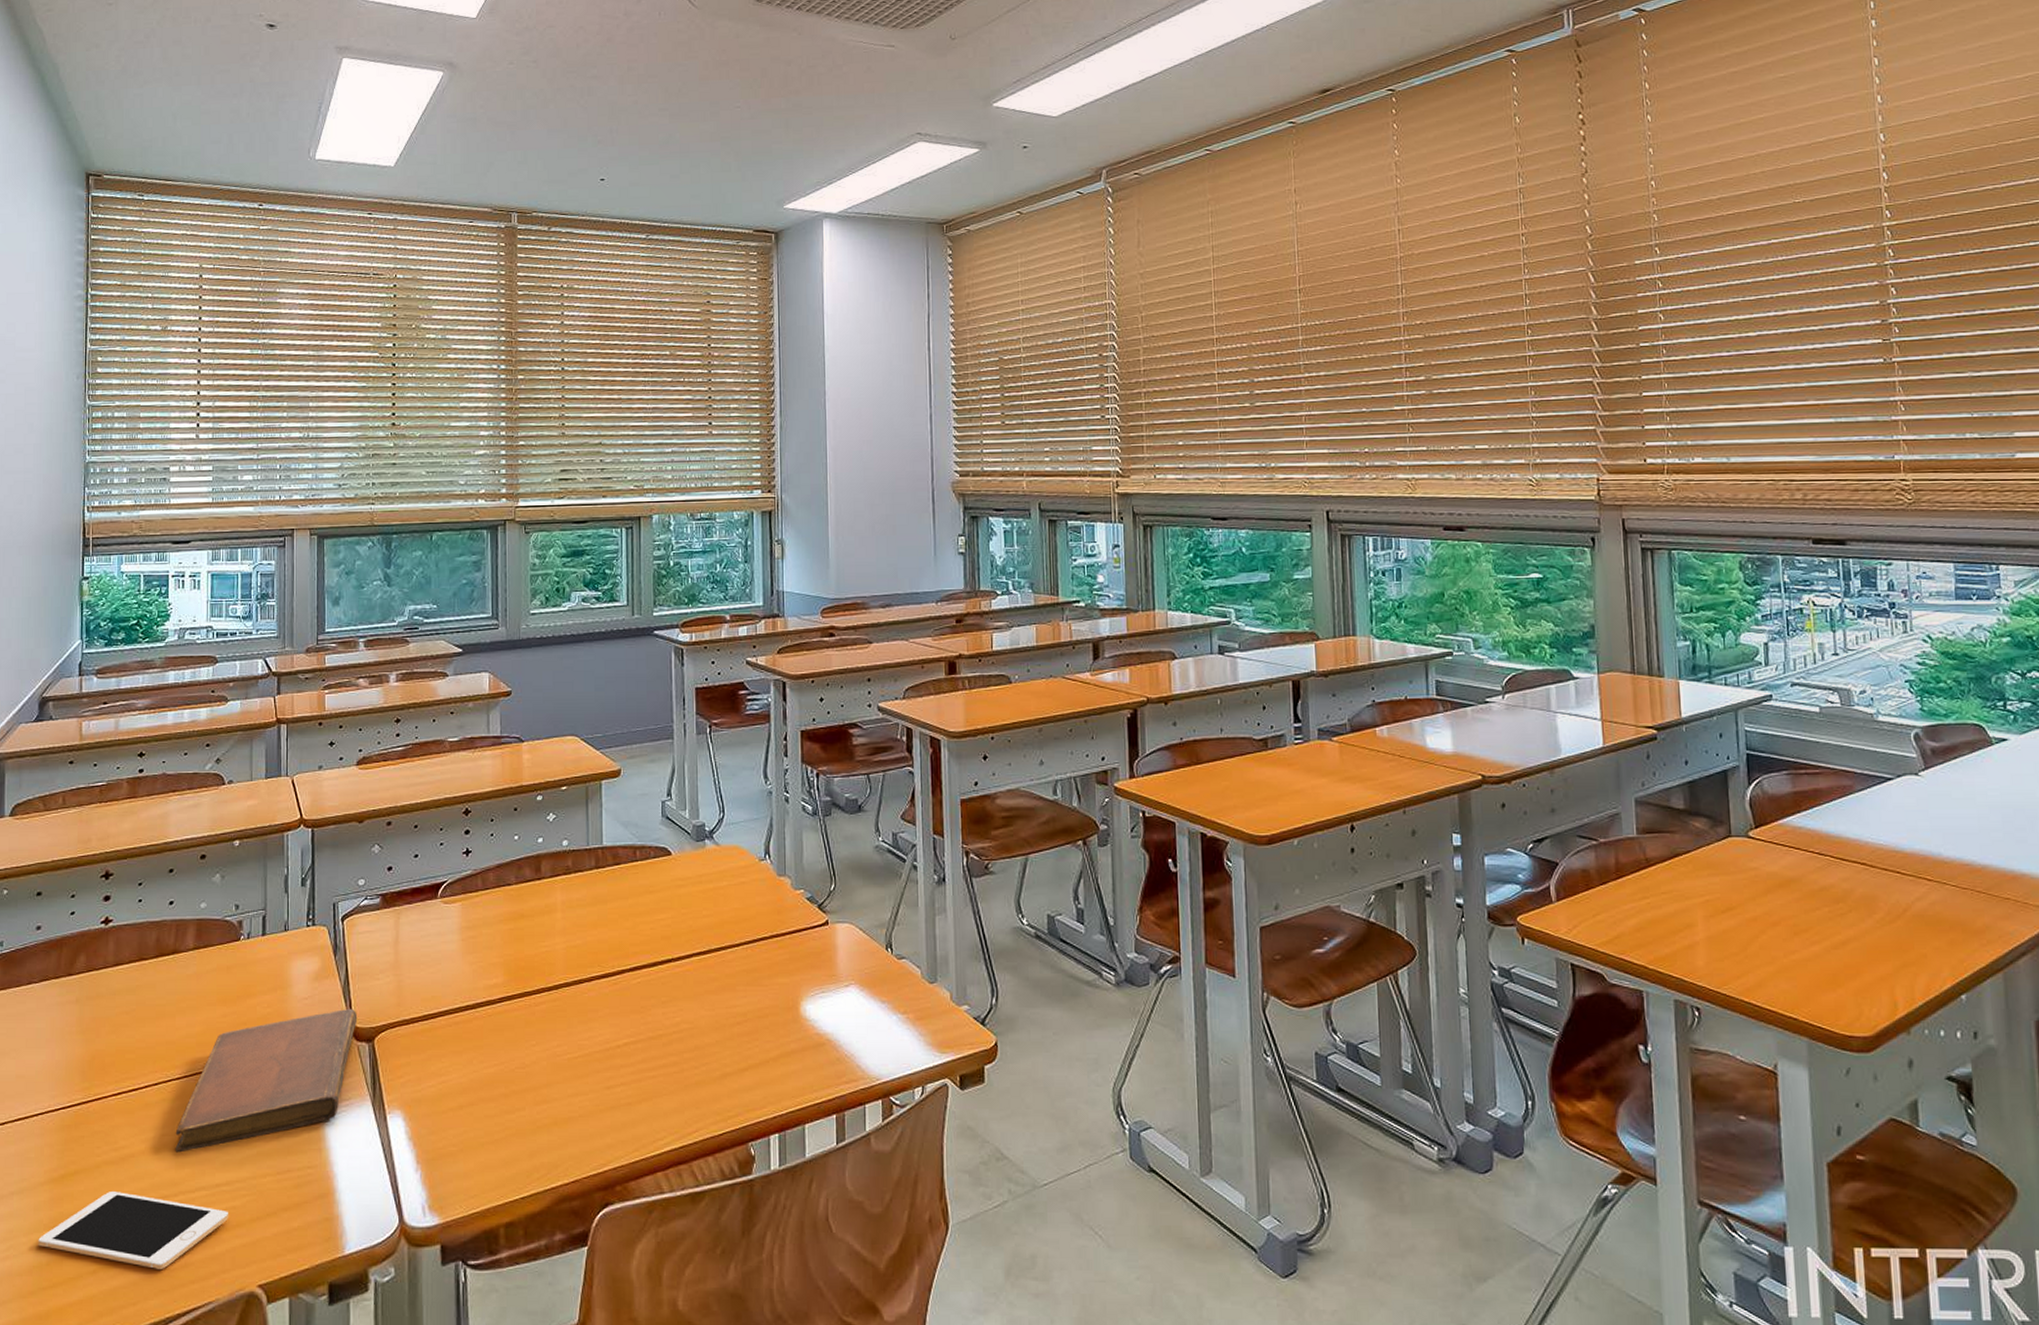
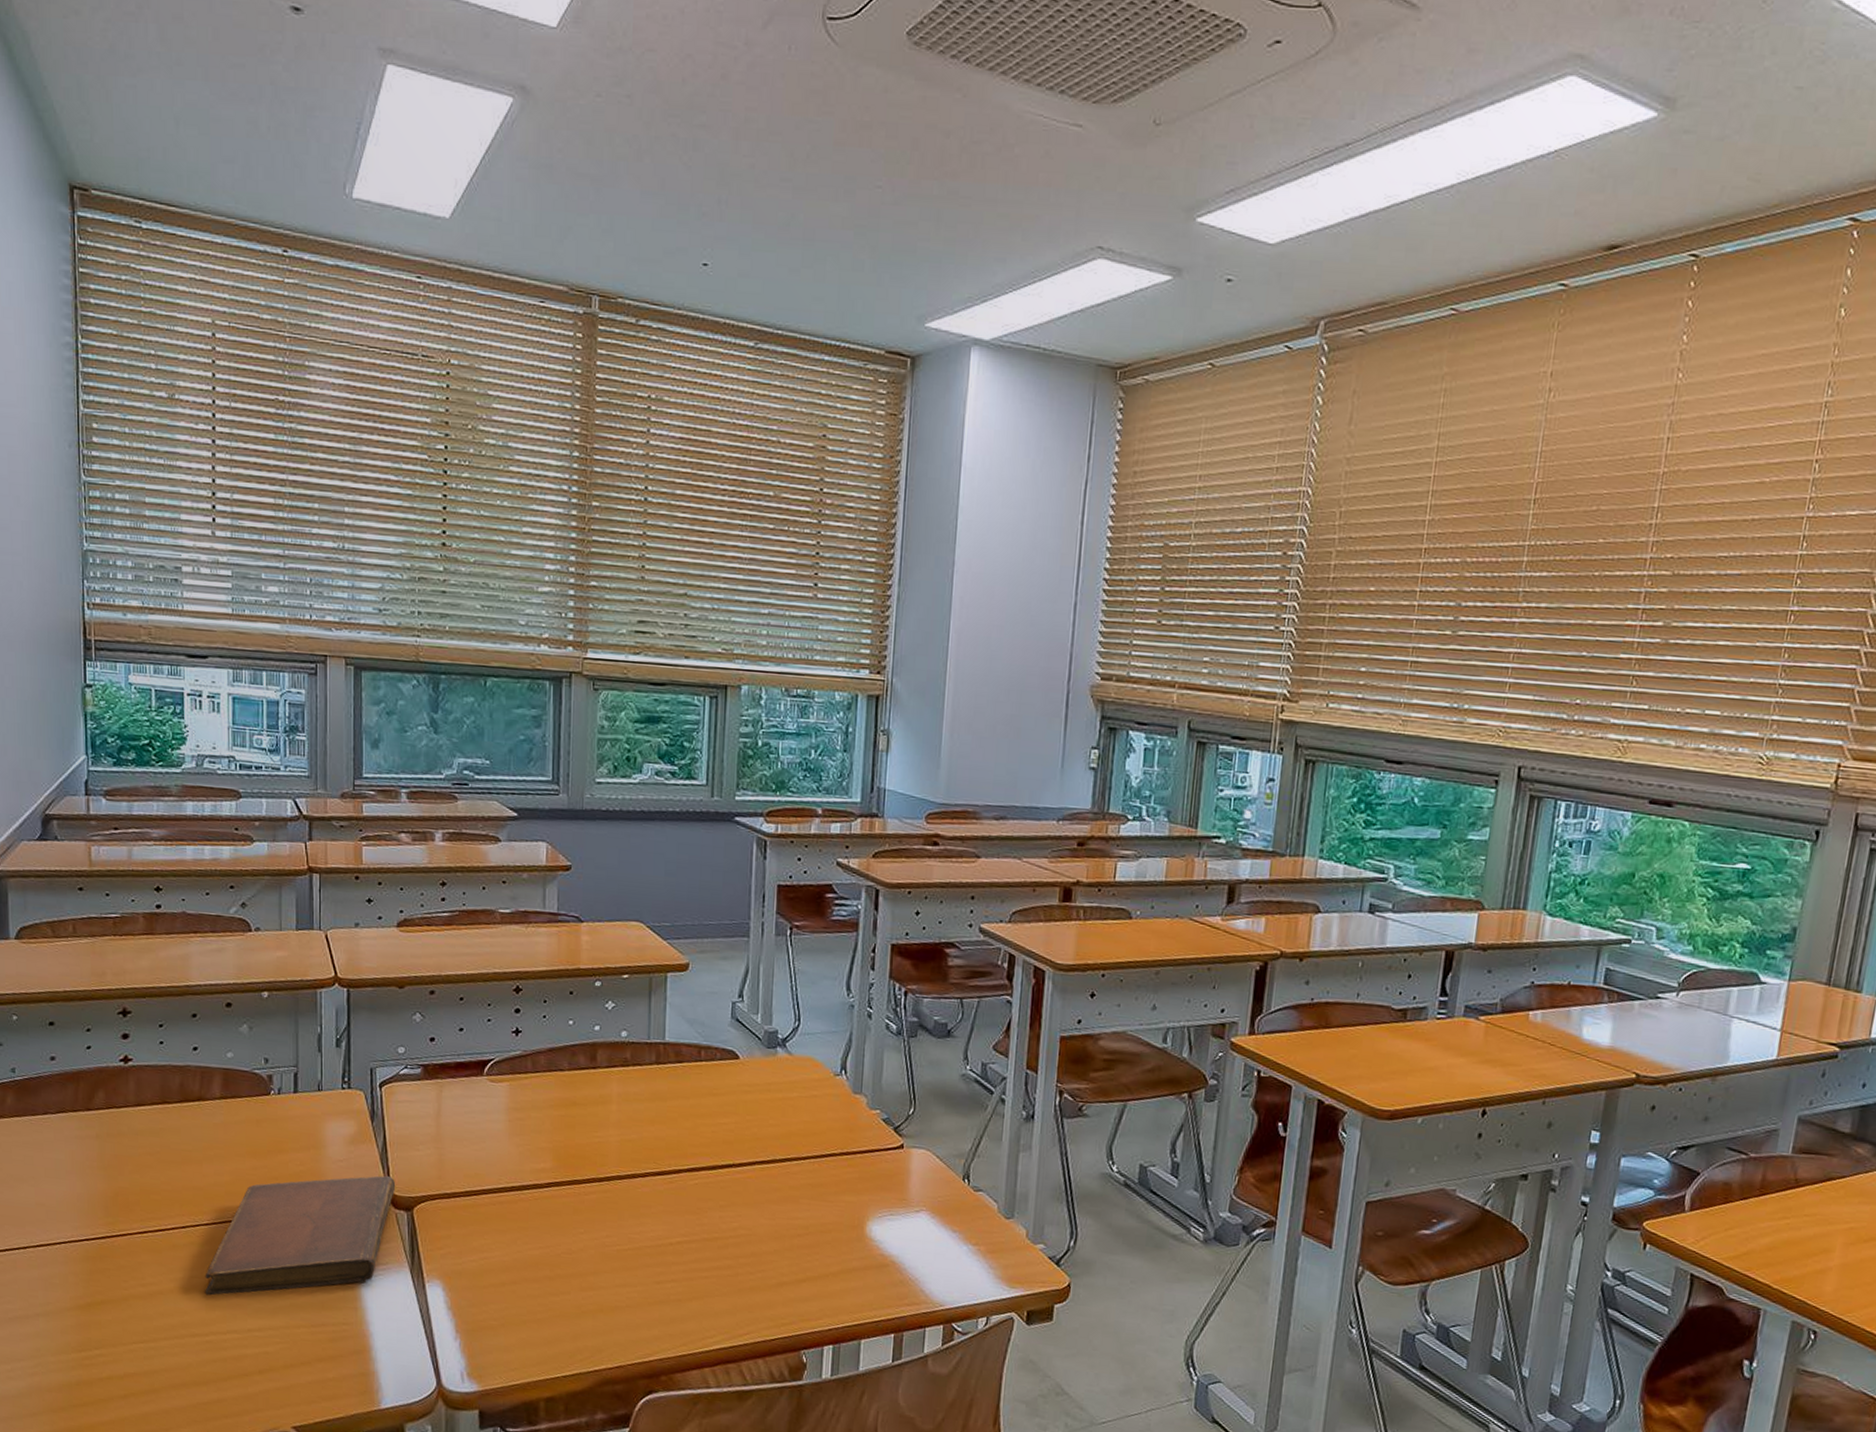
cell phone: present [38,1192,228,1270] -> none [66,1324,261,1402]

